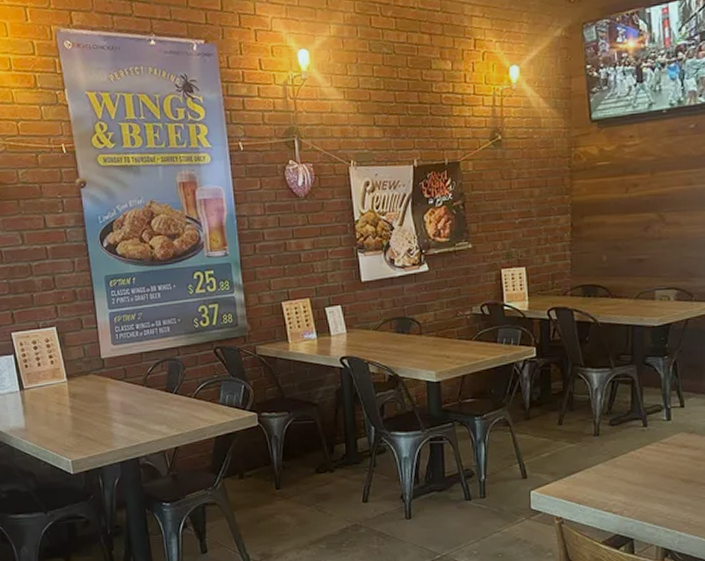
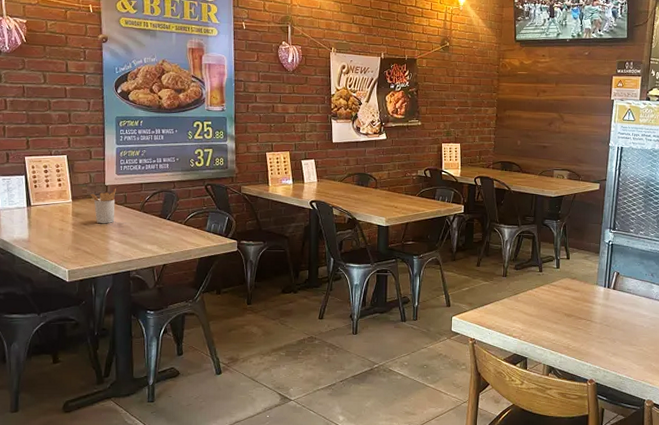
utensil holder: none [86,361,116,405] -> present [90,188,116,224]

